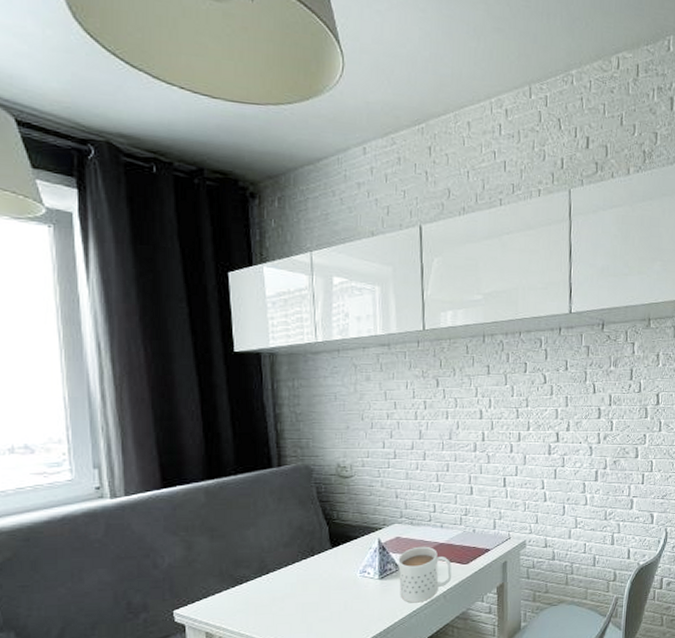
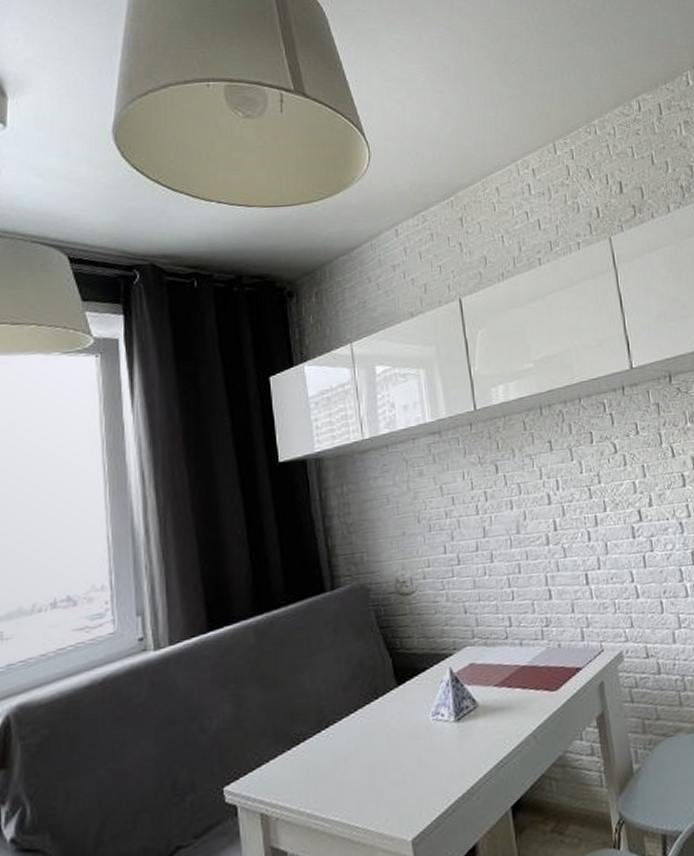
mug: present [398,546,452,603] -> none [475,671,540,751]

